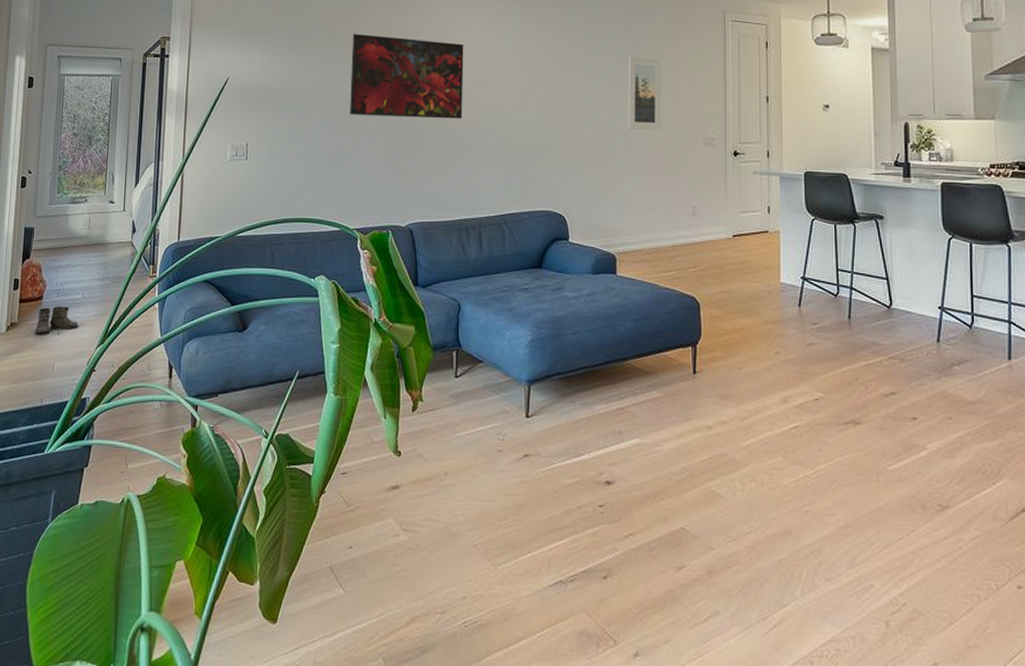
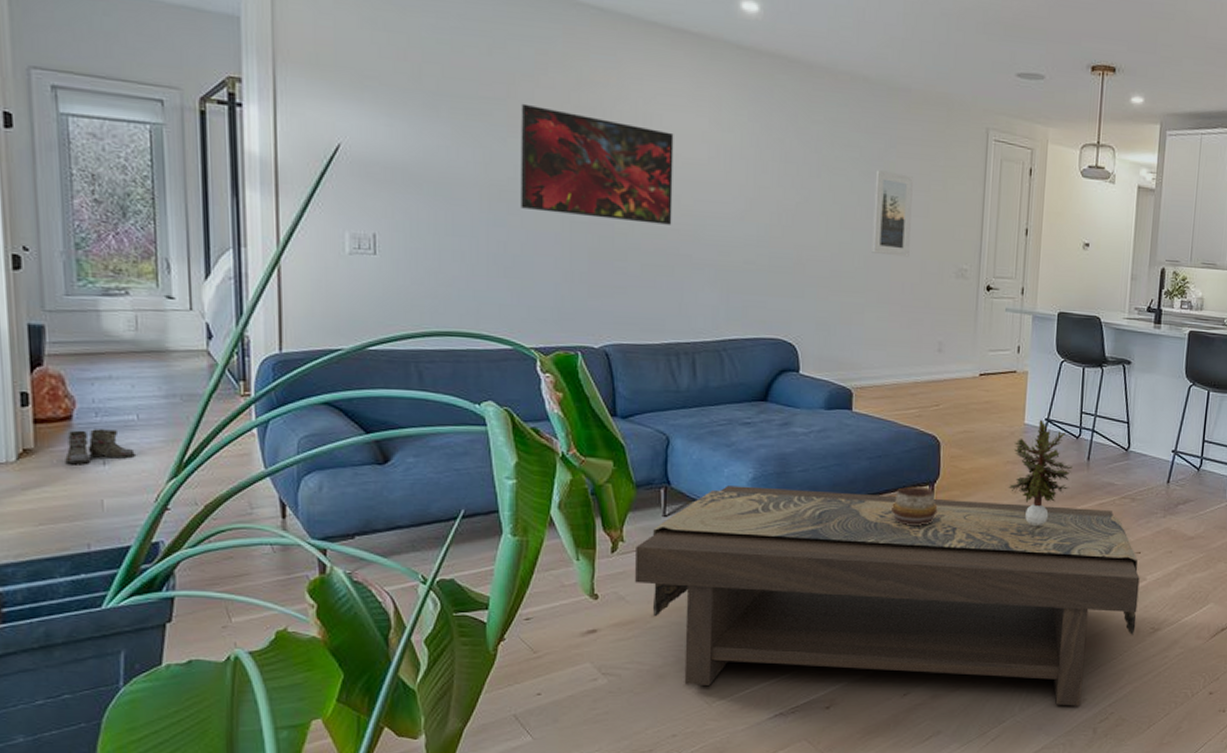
coffee table: none [432,348,921,593] -> present [635,485,1140,706]
decorative bowl: none [657,347,701,387] -> present [892,486,938,525]
potted plant: none [769,278,834,390] -> present [1008,419,1073,527]

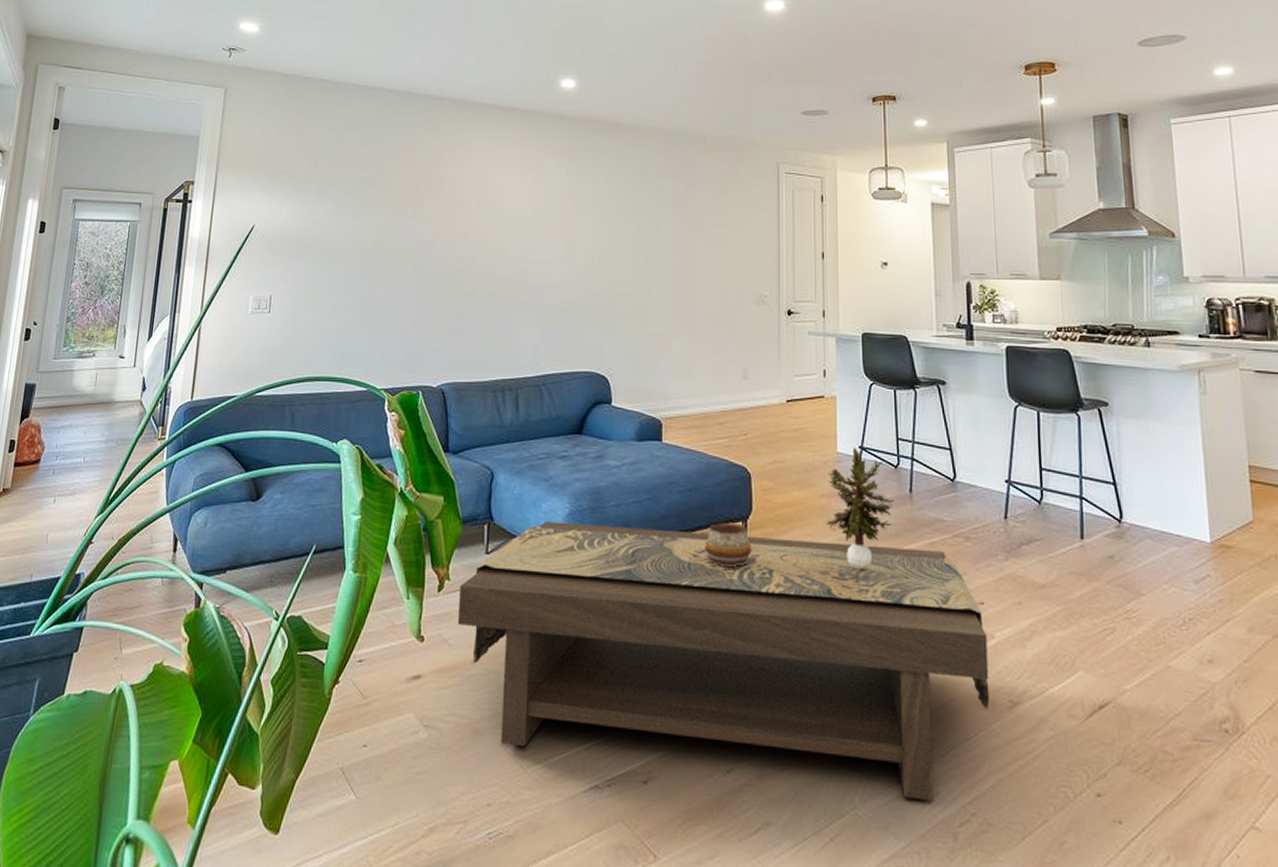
boots: present [56,429,135,464] -> none [23,471,77,502]
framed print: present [521,103,674,225] -> none [381,180,505,272]
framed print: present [872,170,913,257] -> none [676,209,711,287]

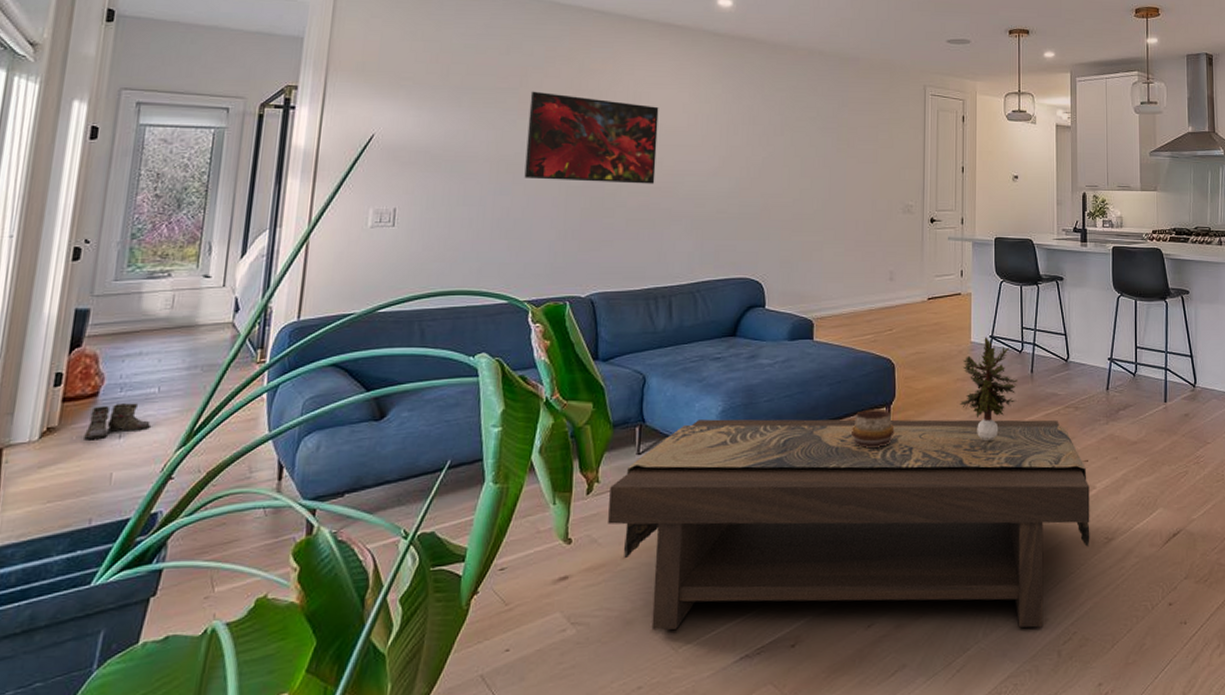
boots: none [23,471,77,502] -> present [75,403,151,439]
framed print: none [381,180,505,272] -> present [524,91,659,184]

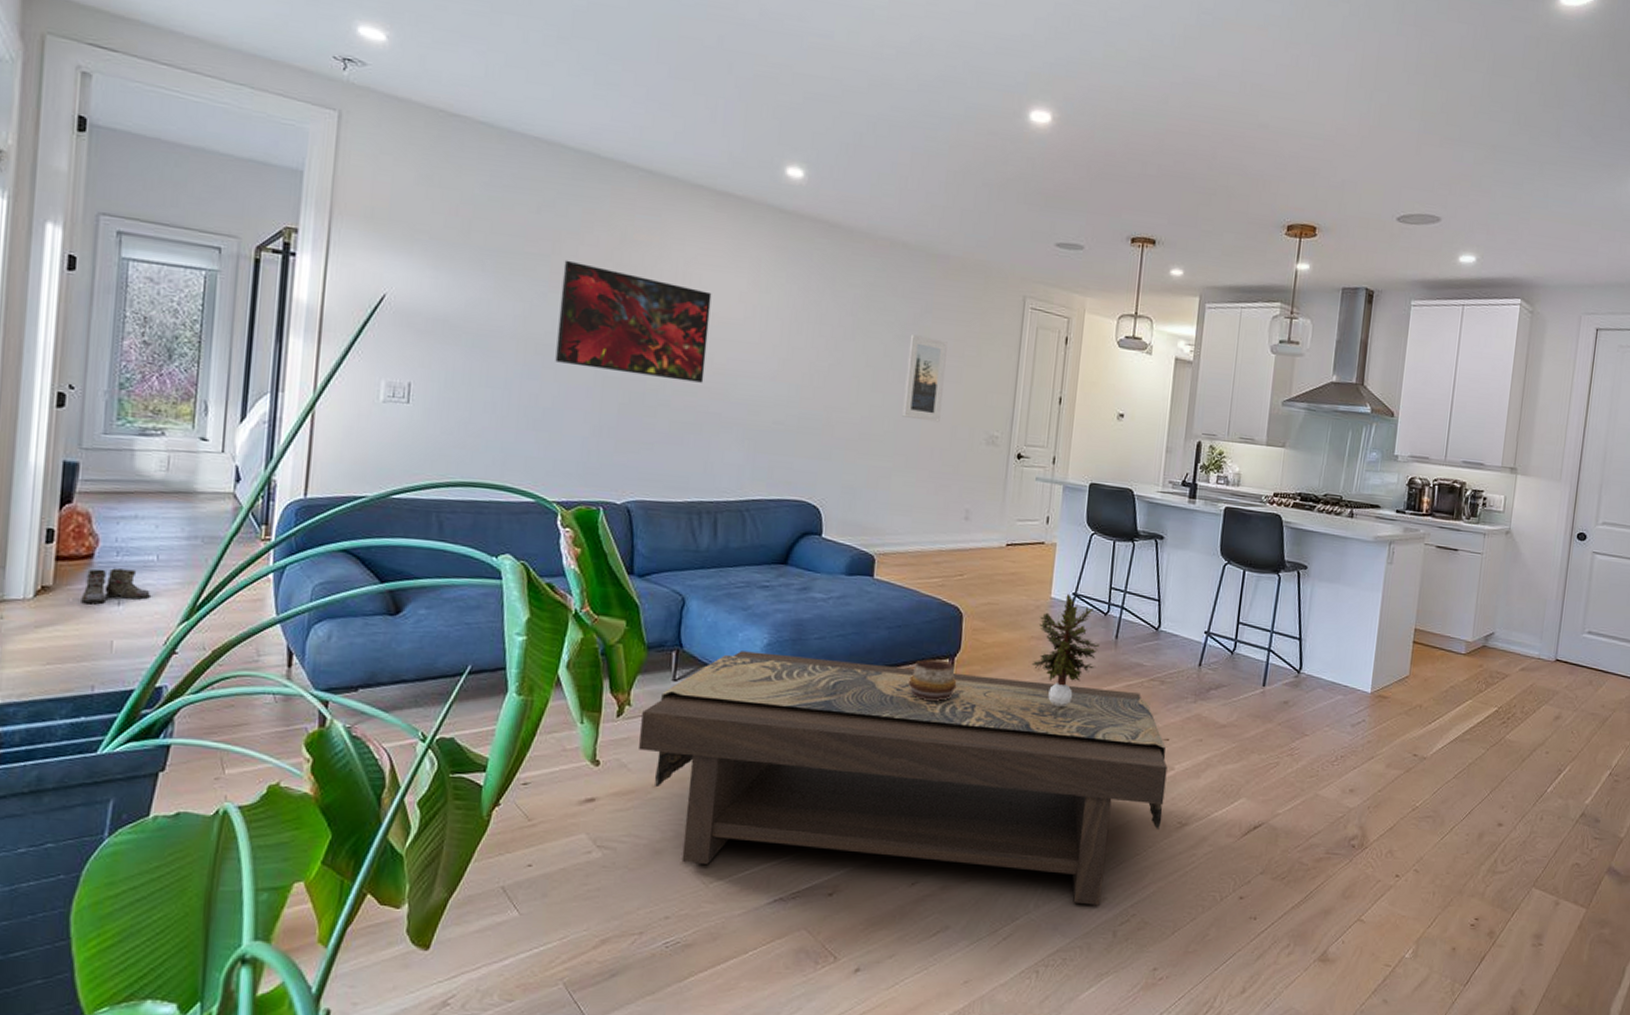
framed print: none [829,126,863,198] -> present [902,334,948,422]

